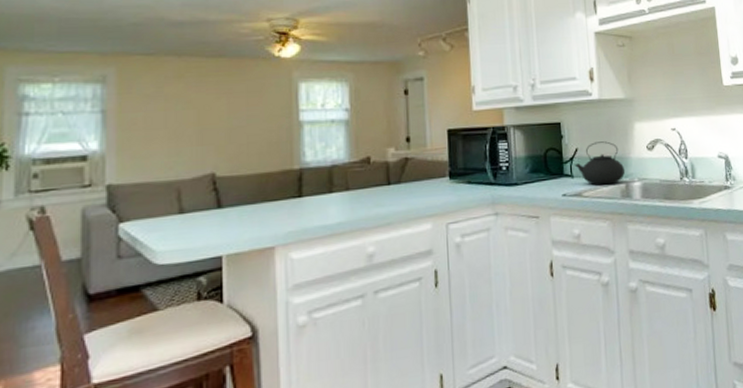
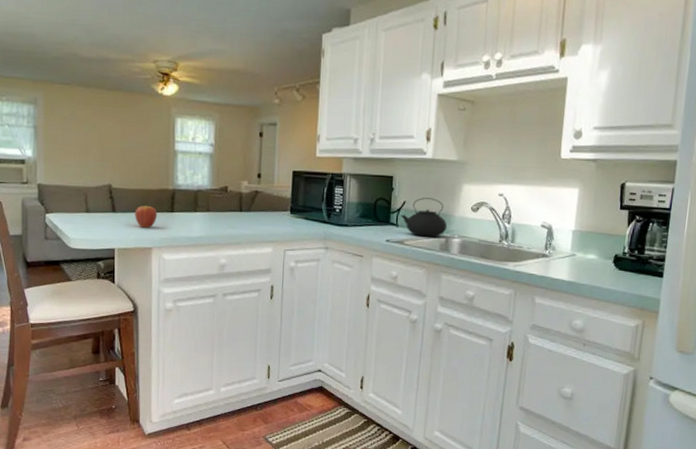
fruit: none [249,191,281,223] -> present [135,204,158,228]

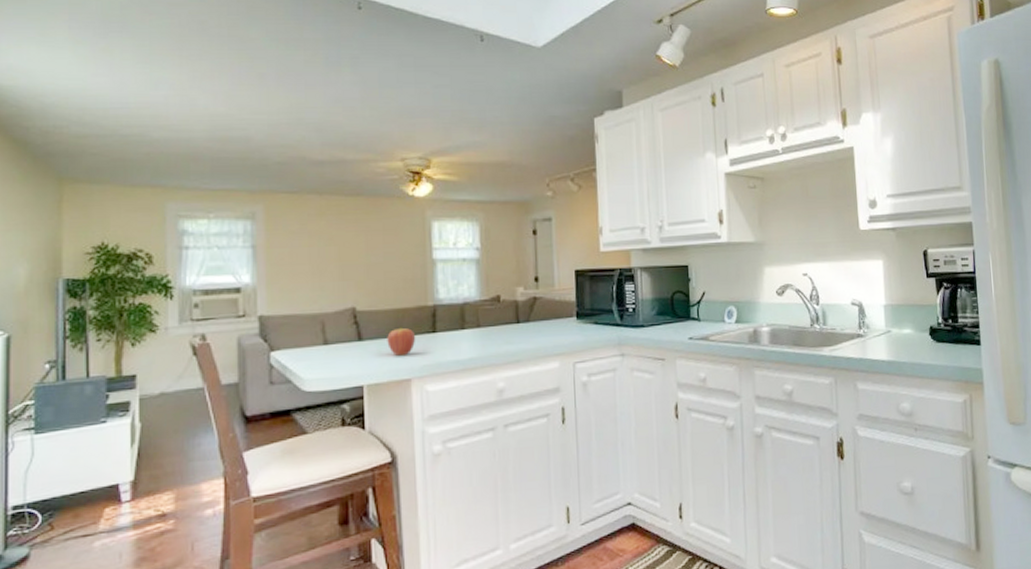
teakettle: present [400,197,448,237] -> none [701,285,754,330]

